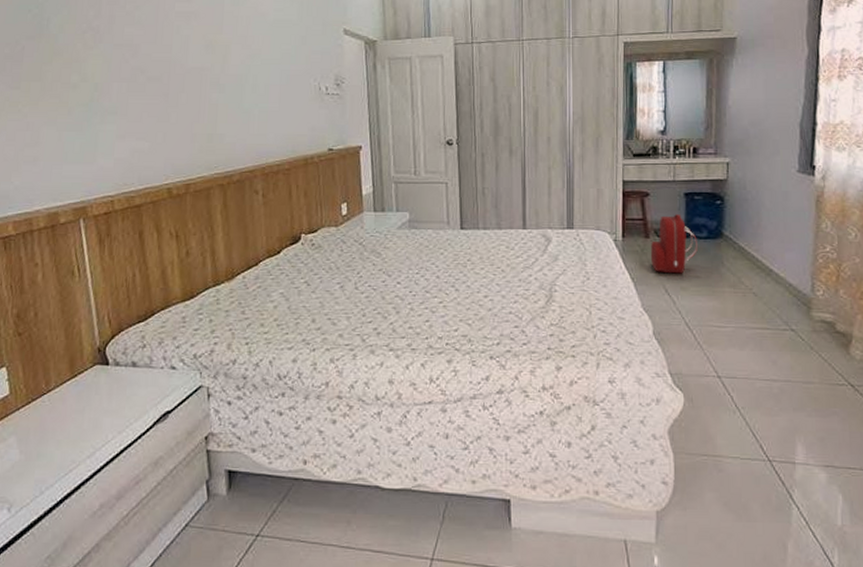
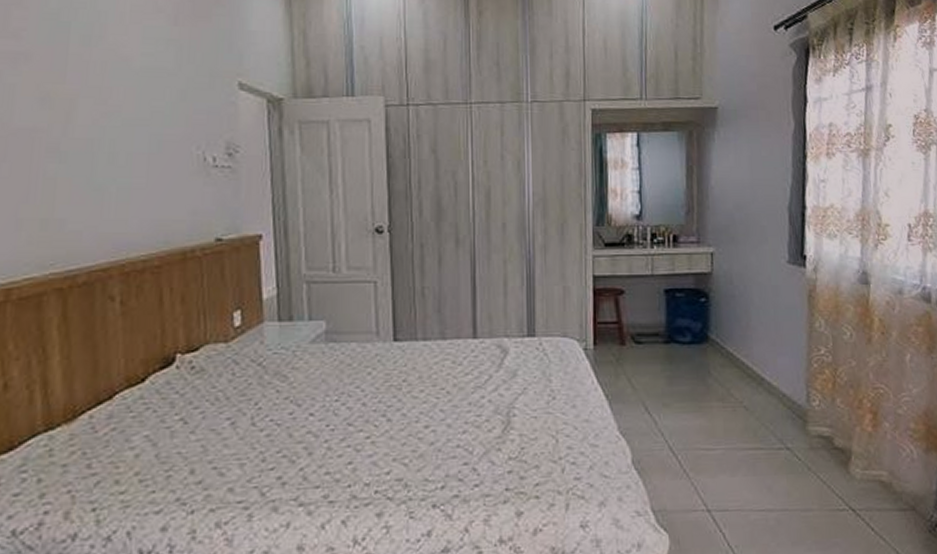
backpack: present [650,214,697,274] -> none [626,315,681,388]

